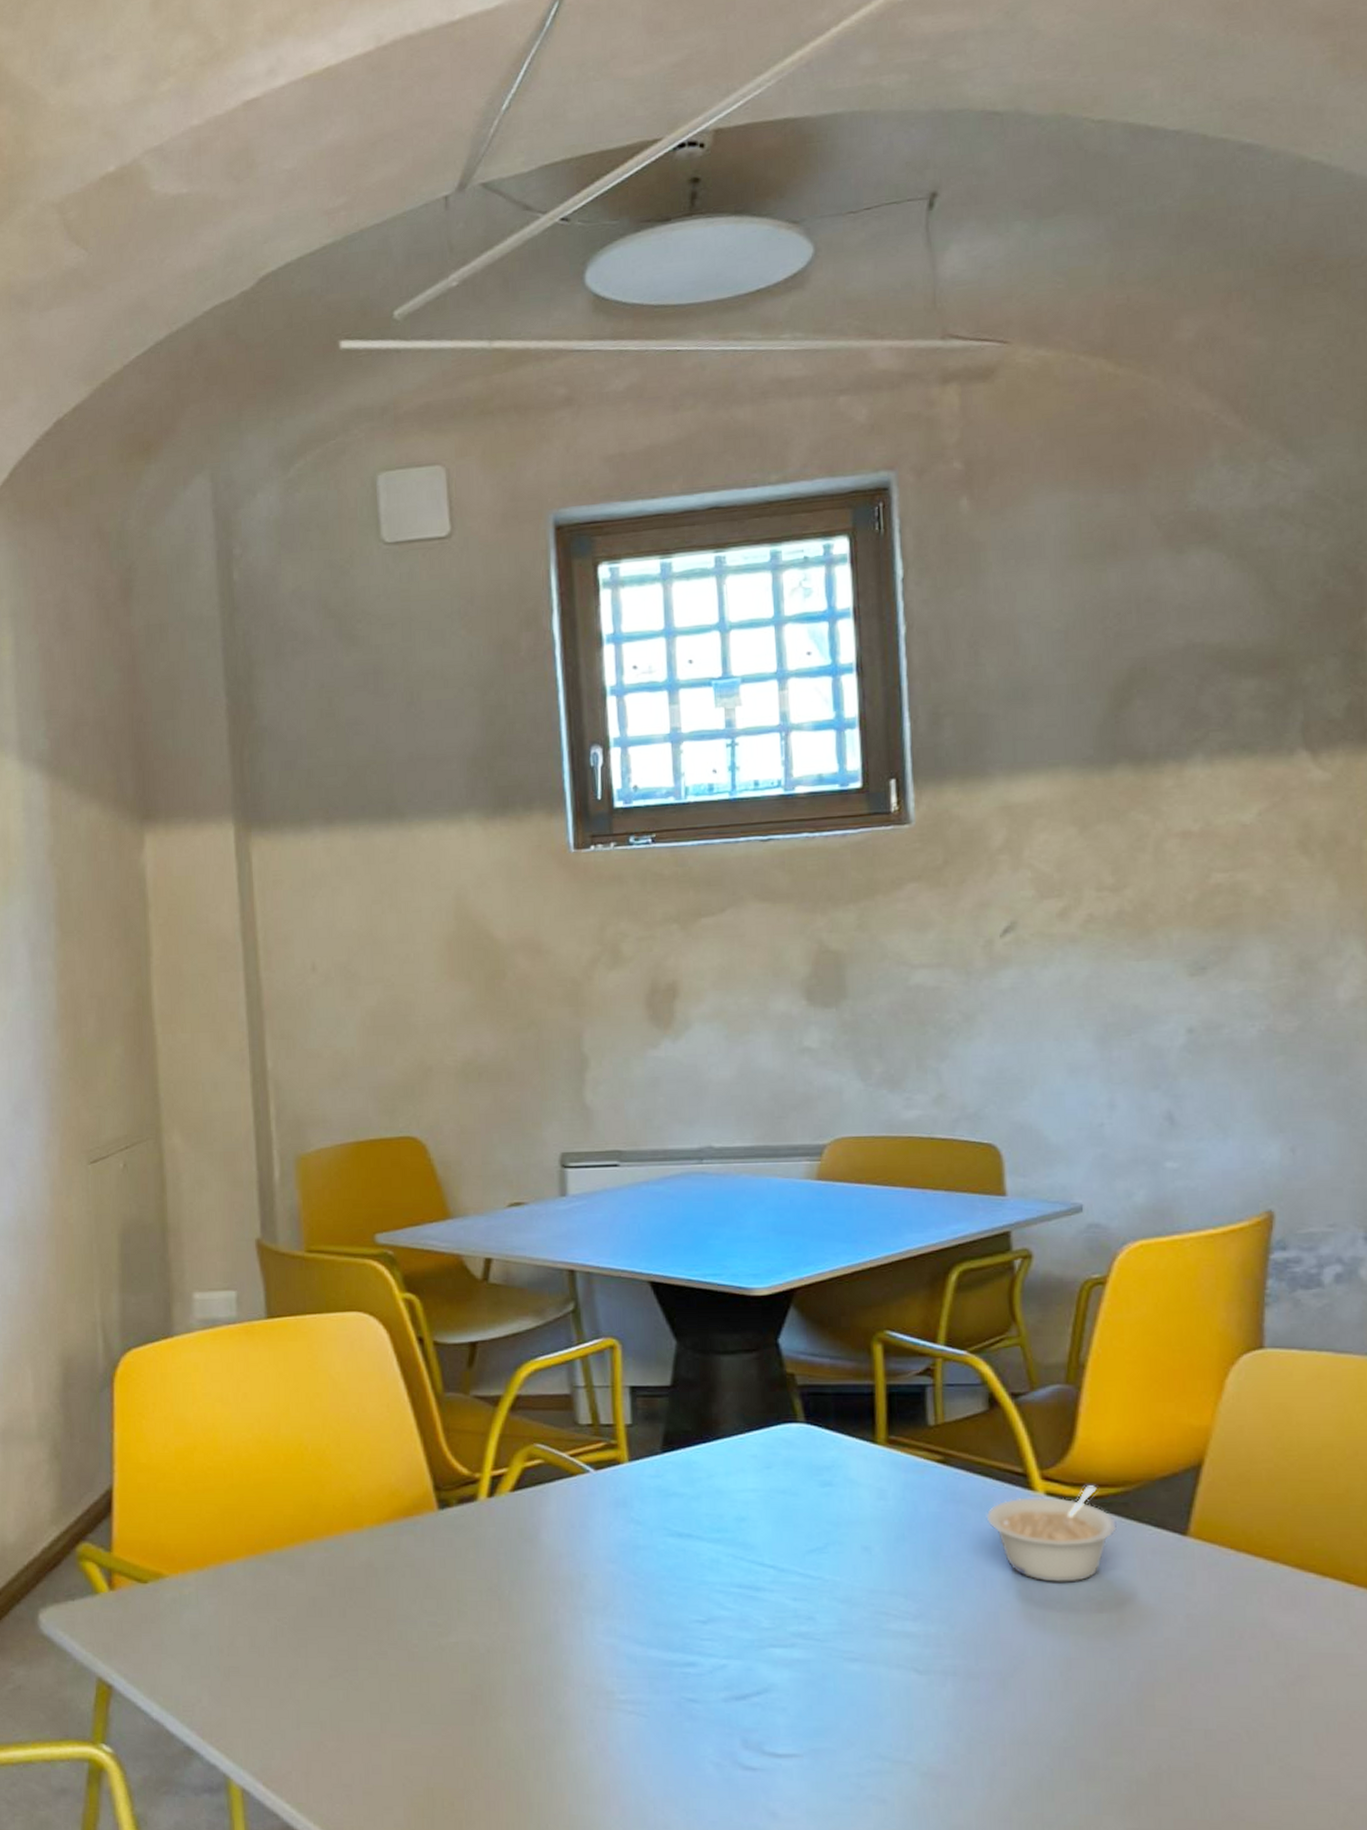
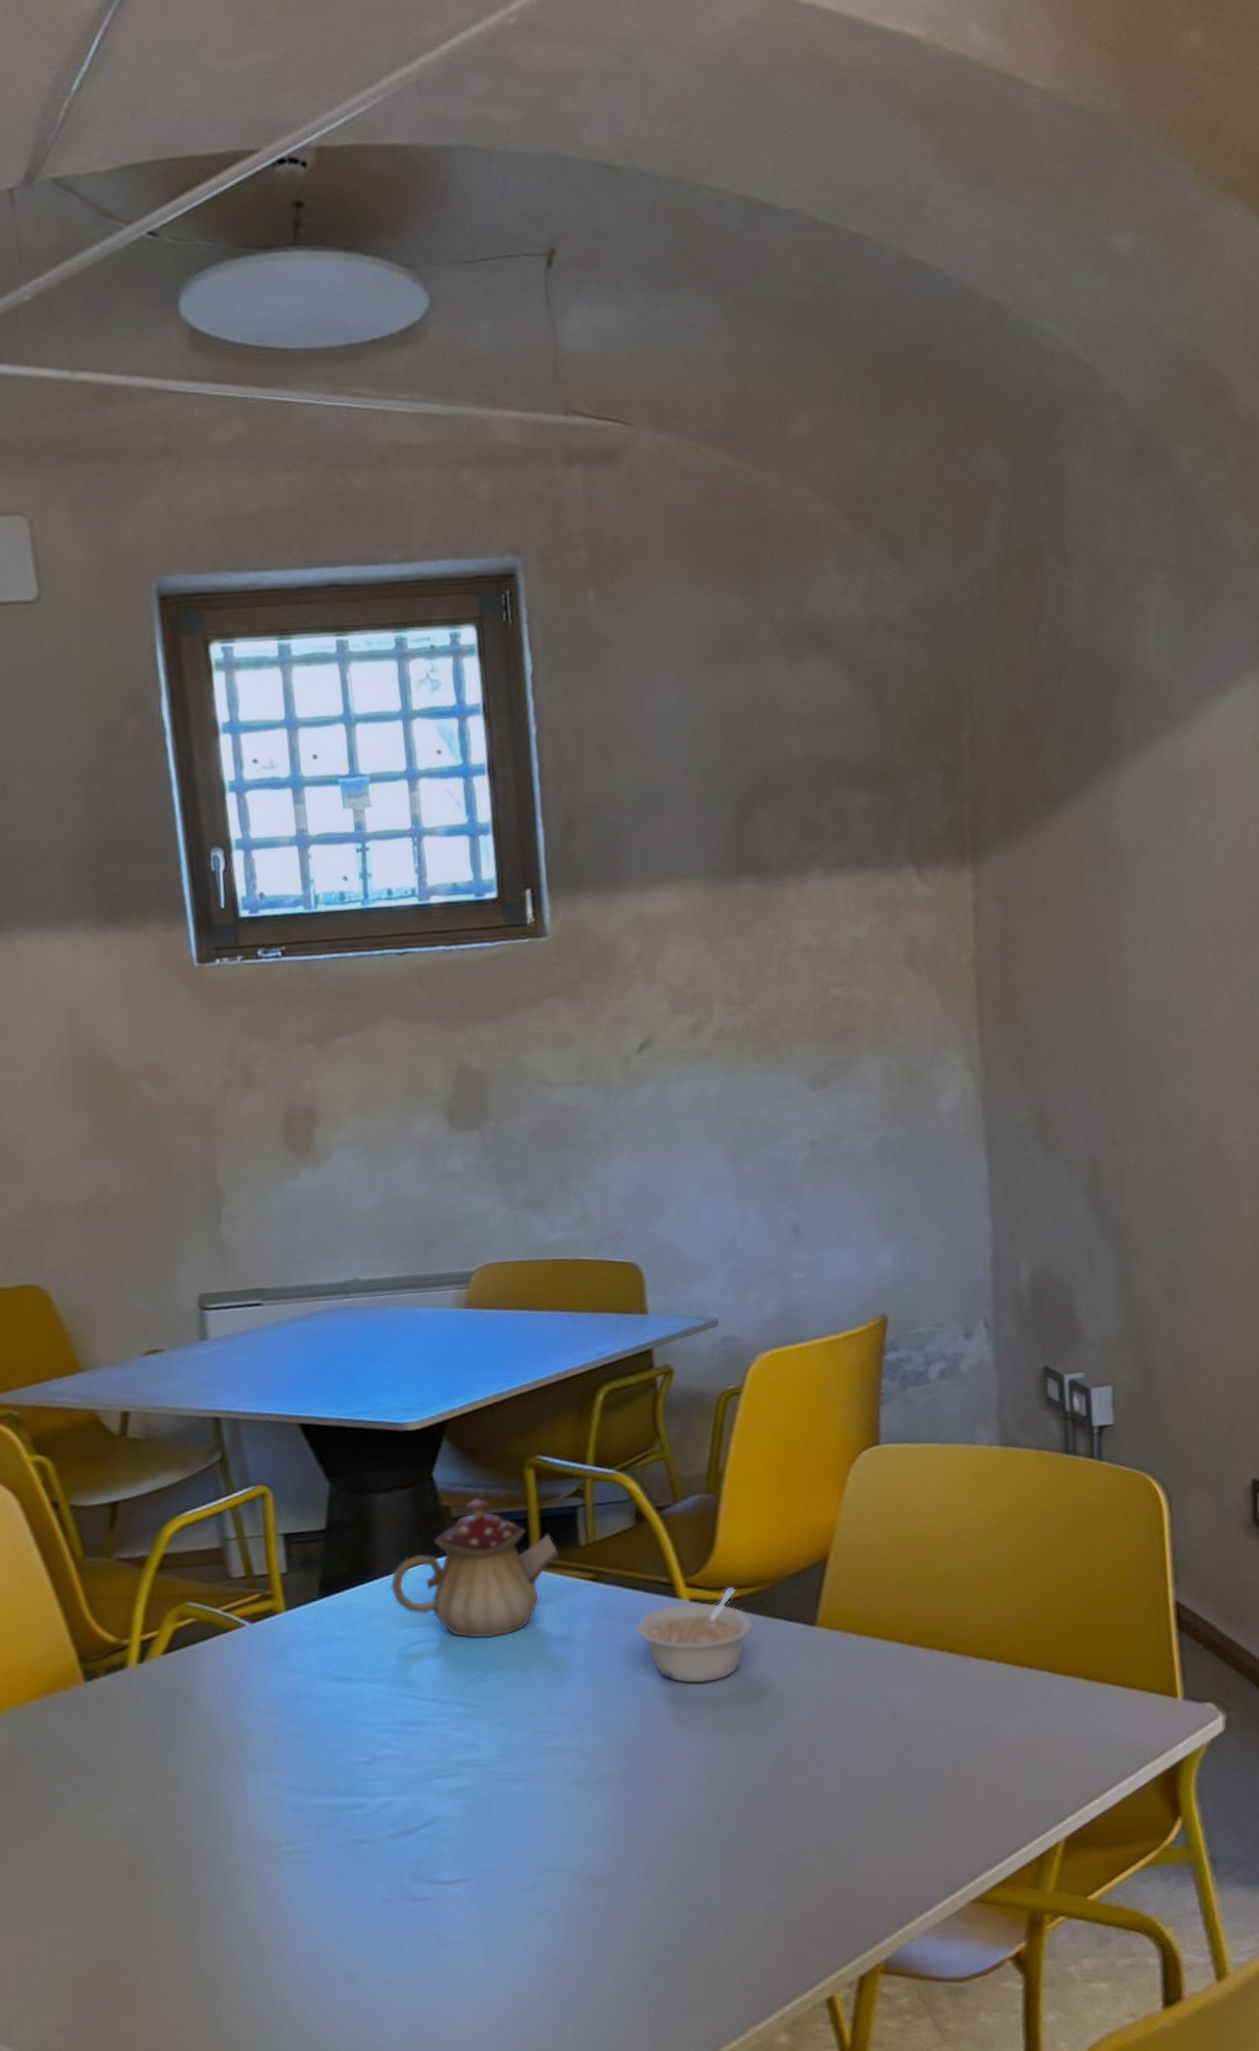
teapot: none [732,1369,905,1510] -> present [390,1499,559,1639]

